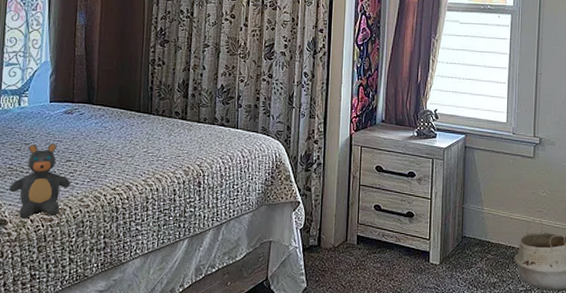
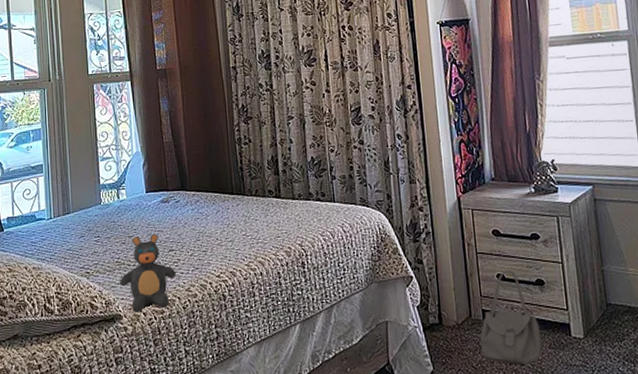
handbag: none [352,201,405,285] -> present [480,269,543,365]

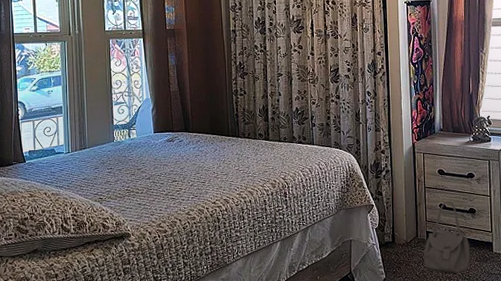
stuffed animal: present [120,234,177,313] -> none [129,168,179,232]

